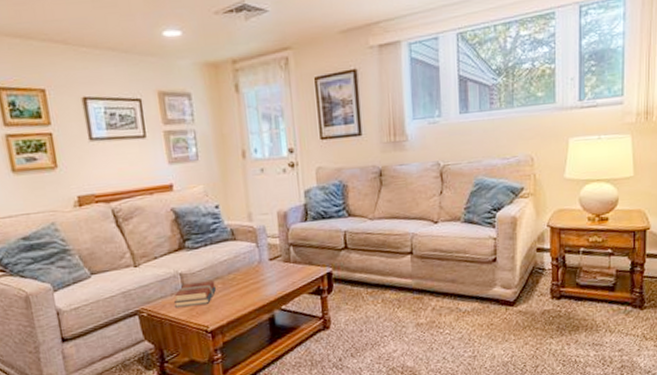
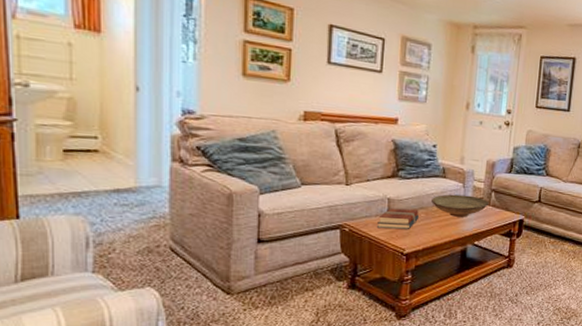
decorative bowl: none [226,255,289,282] -> present [432,194,489,217]

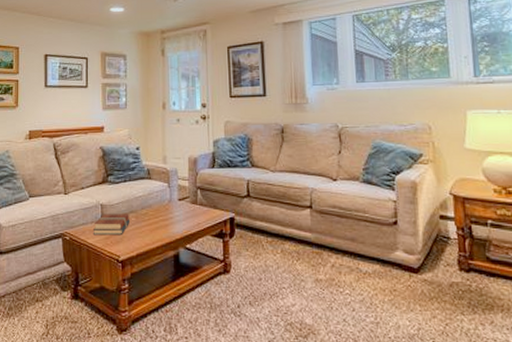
decorative bowl: present [432,194,489,217] -> none [140,195,196,219]

